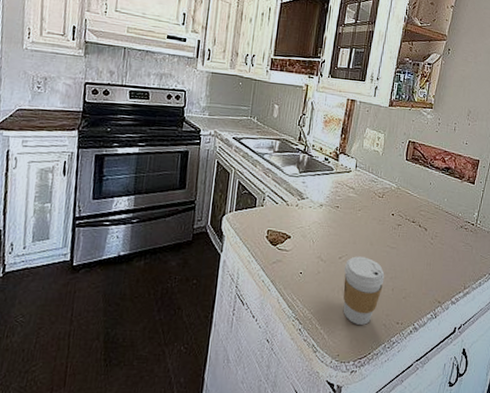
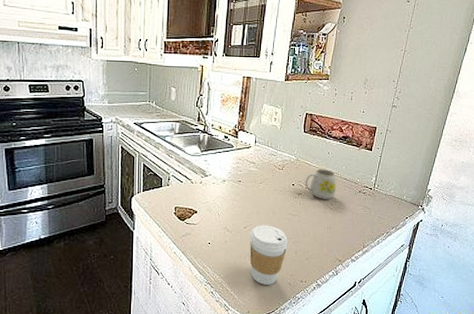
mug: none [405,200,438,233] -> present [305,169,336,199]

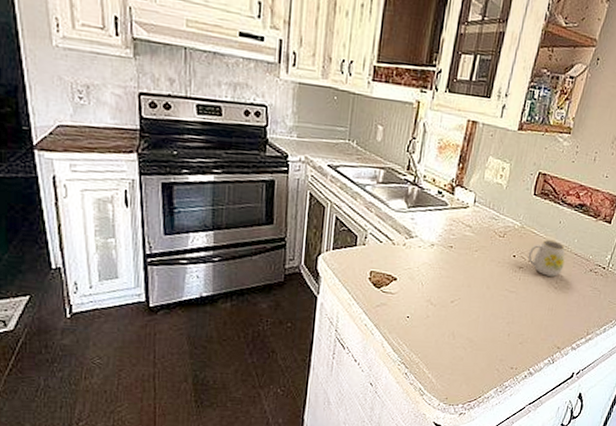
coffee cup: present [249,225,288,285] -> none [453,300,501,370]

